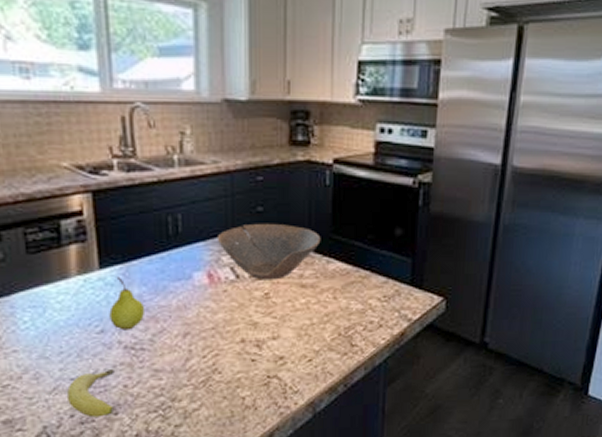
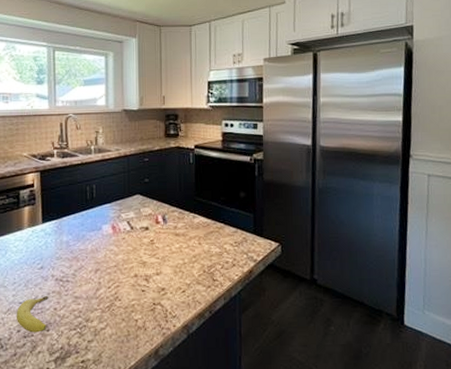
fruit: present [109,276,145,331] -> none [47,228,71,267]
bowl: present [217,223,321,280] -> none [118,190,188,231]

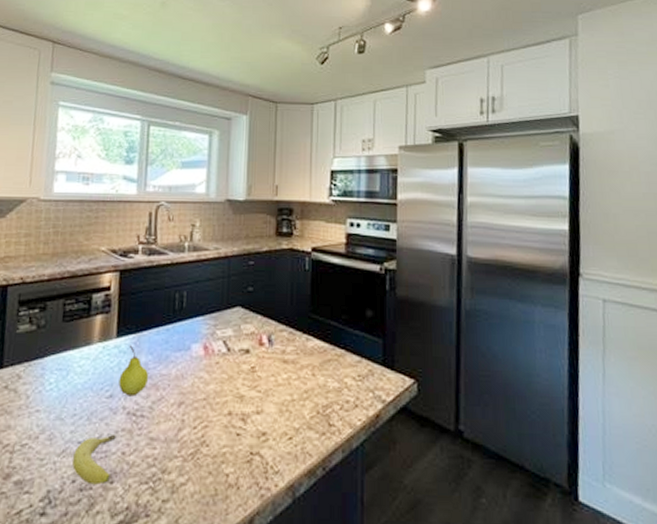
fruit: none [47,228,71,267] -> present [118,345,149,397]

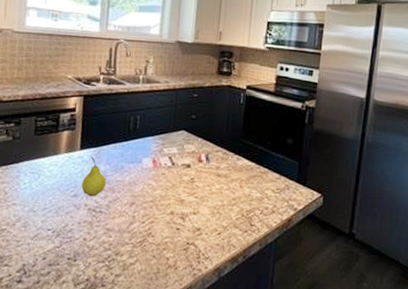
fruit: present [71,434,116,485] -> none [42,224,79,262]

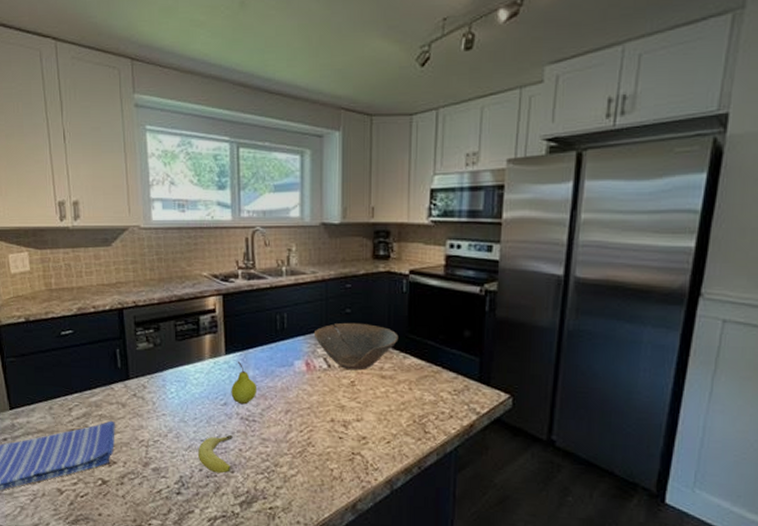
fruit: none [42,224,79,262] -> present [197,434,233,473]
bowl: none [162,126,234,169] -> present [313,322,399,371]

